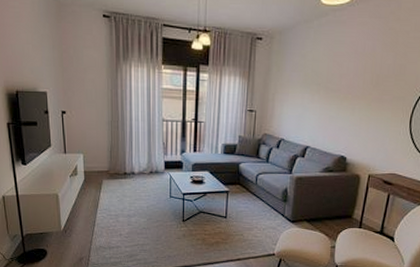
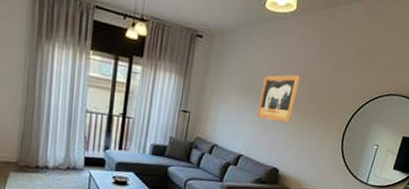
wall art: none [320,63,362,111] -> present [257,74,301,123]

